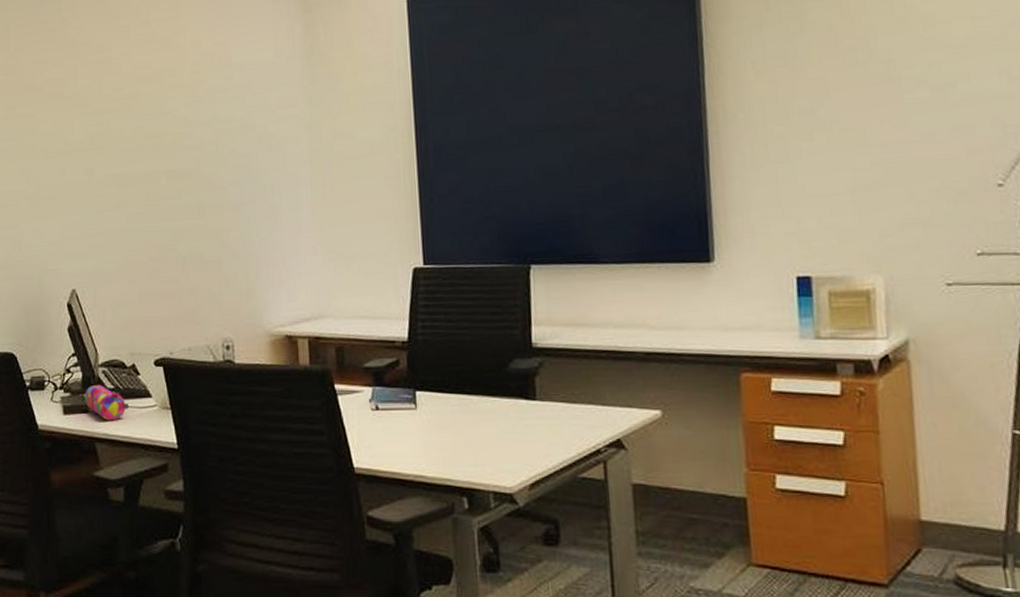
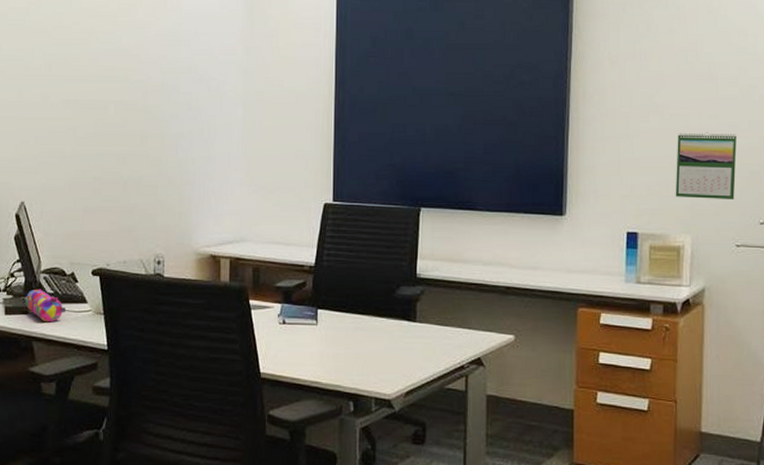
calendar: none [853,146,939,230] -> present [675,132,738,199]

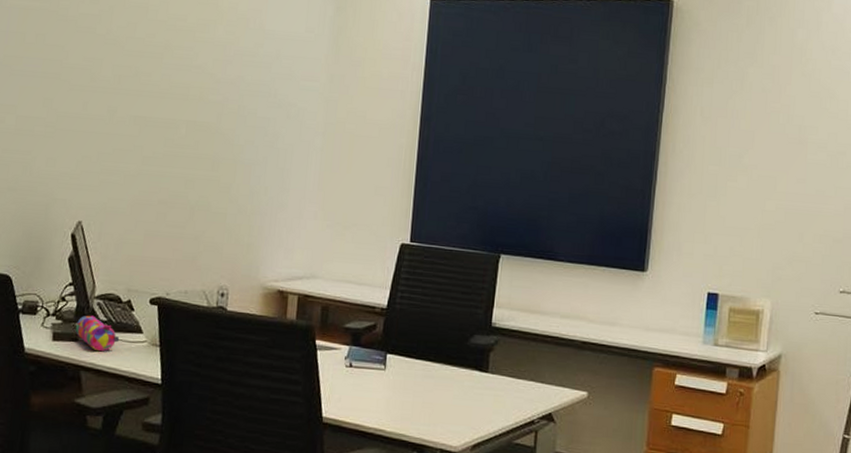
calendar: present [675,132,738,199] -> none [758,195,823,266]

